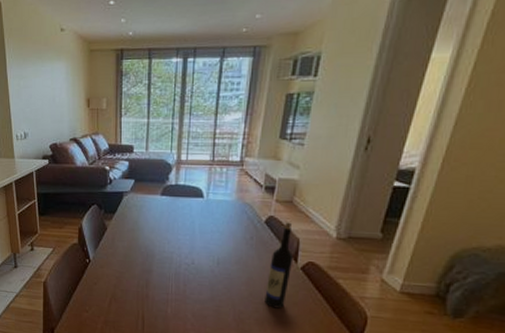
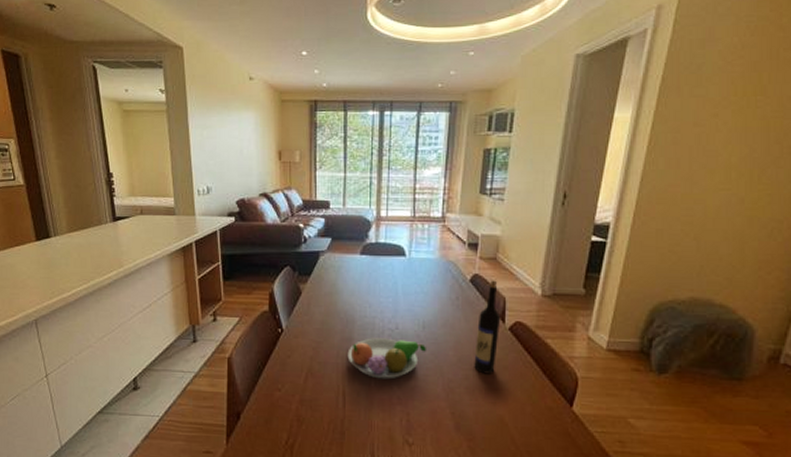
fruit bowl: none [147,270,221,308] -> present [347,338,427,380]

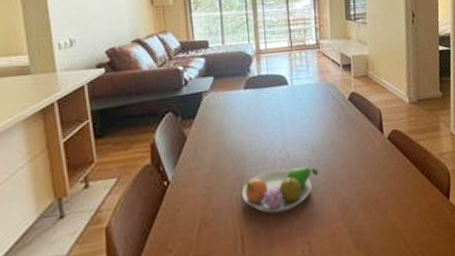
wine bottle: present [474,280,501,374] -> none [360,95,382,186]

